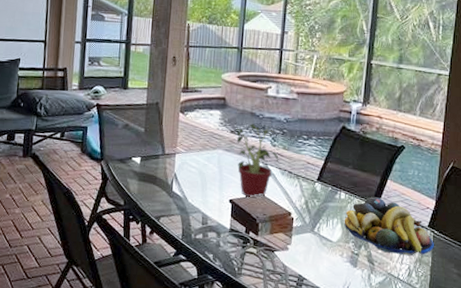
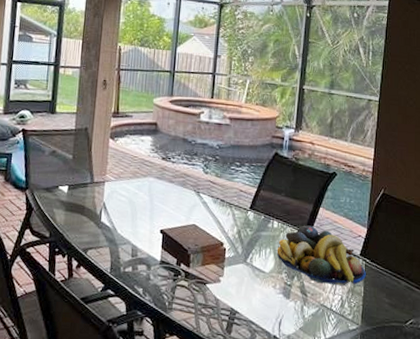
potted plant: present [236,124,280,199] -> none [167,150,212,228]

